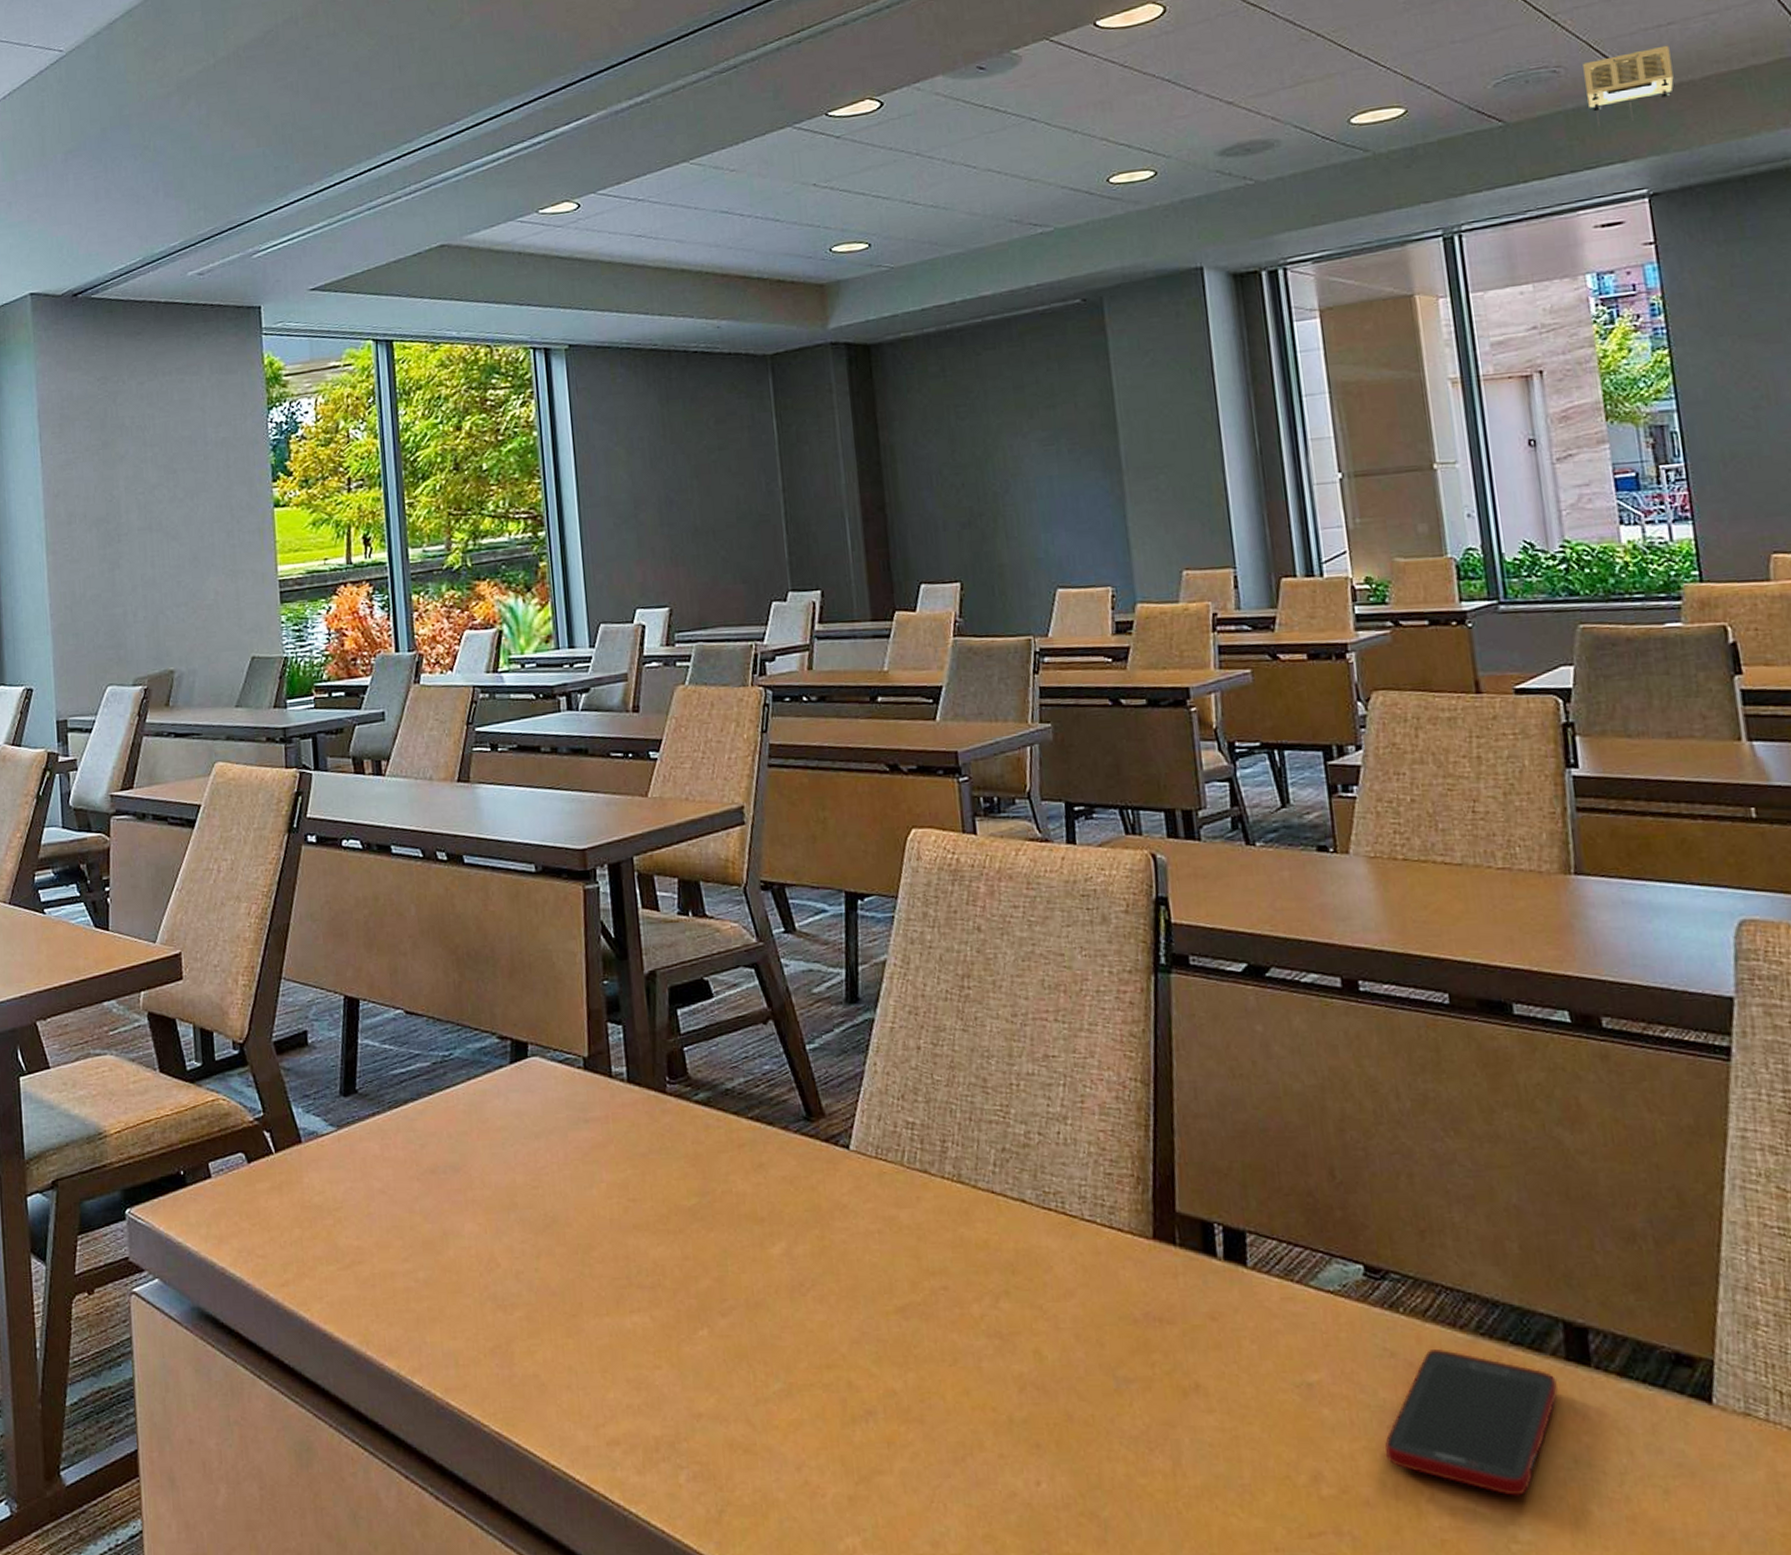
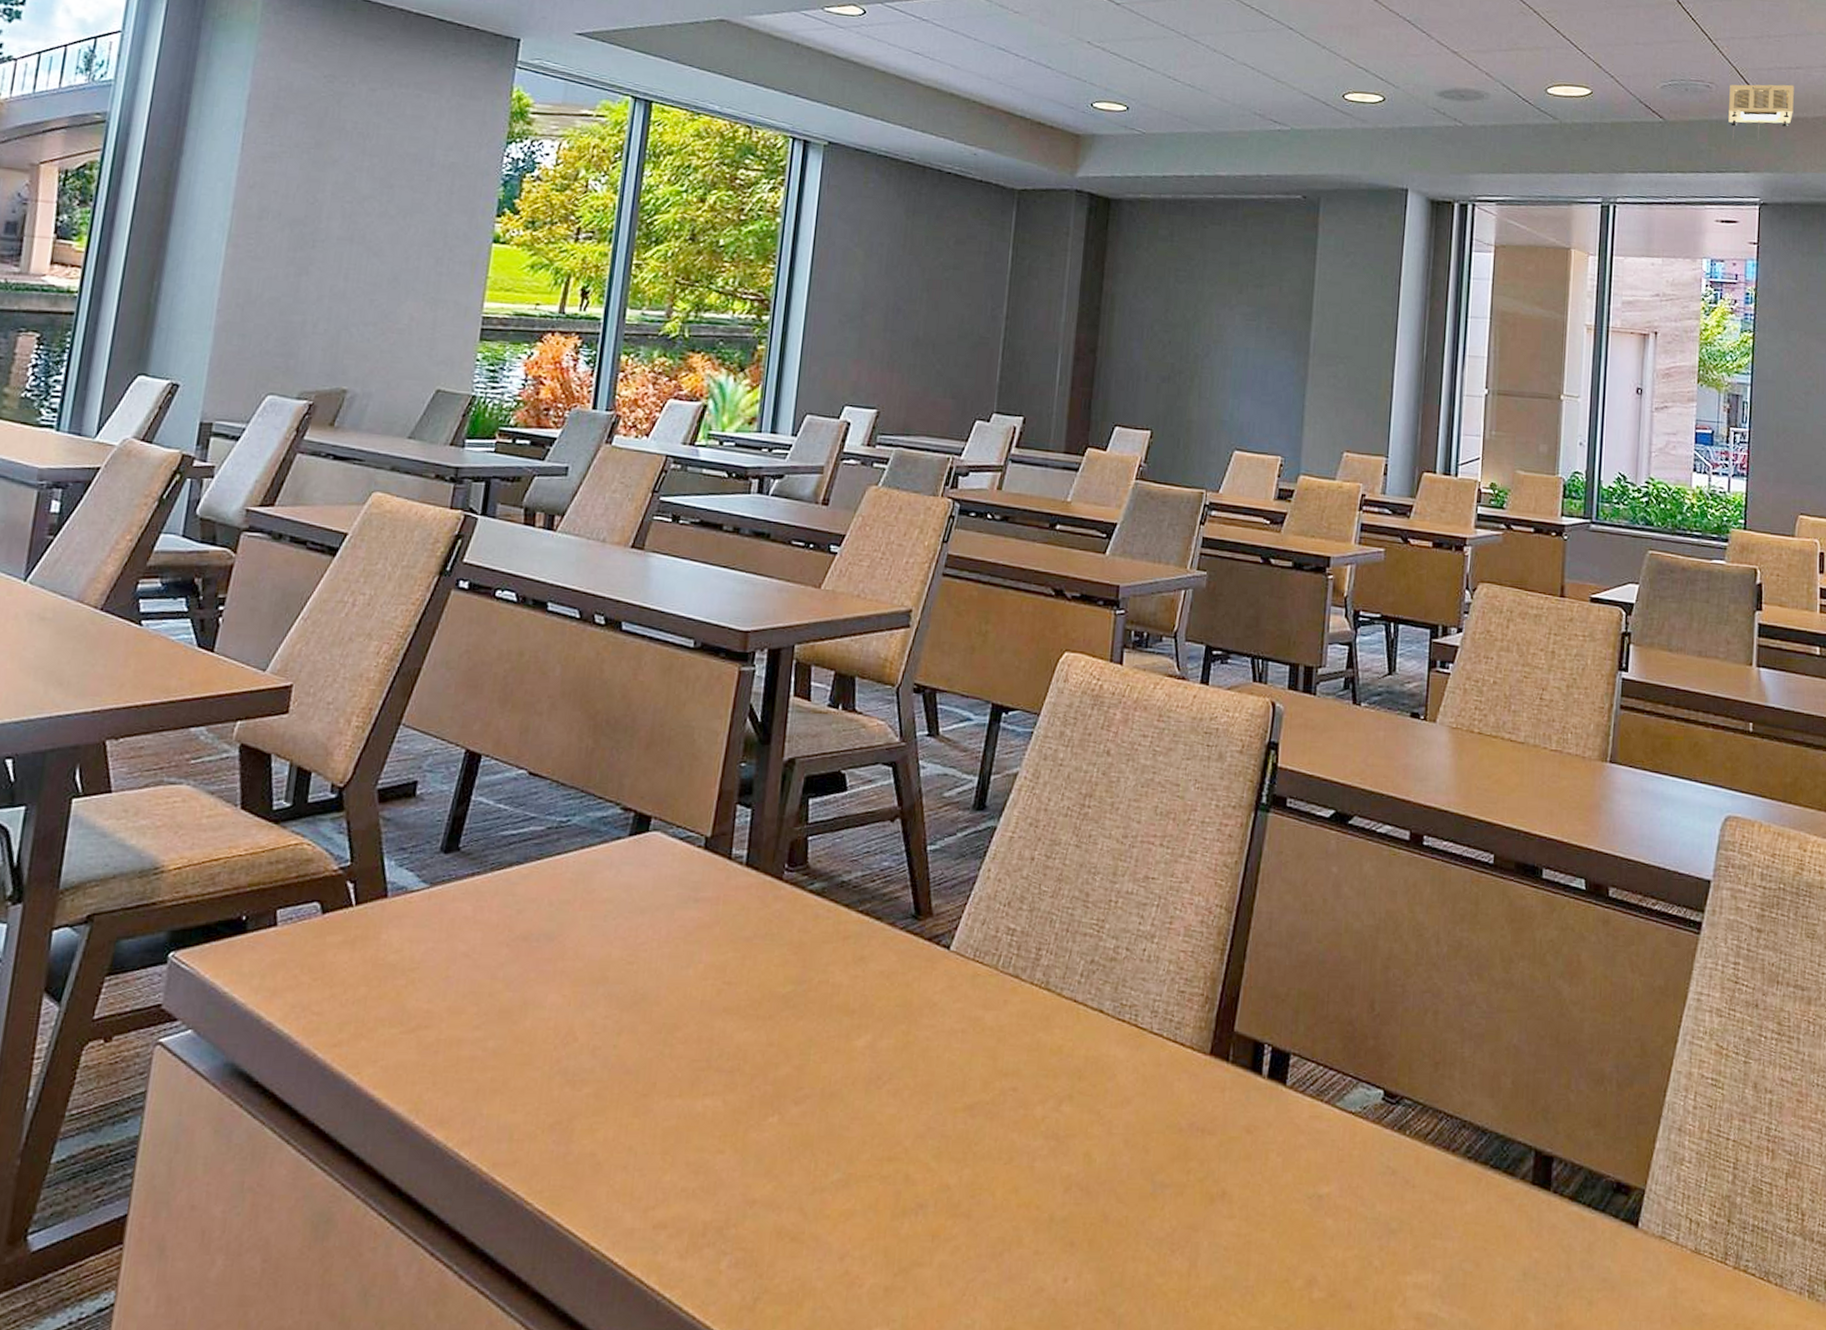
cell phone: present [1384,1349,1559,1496] -> none [1372,1170,1522,1304]

